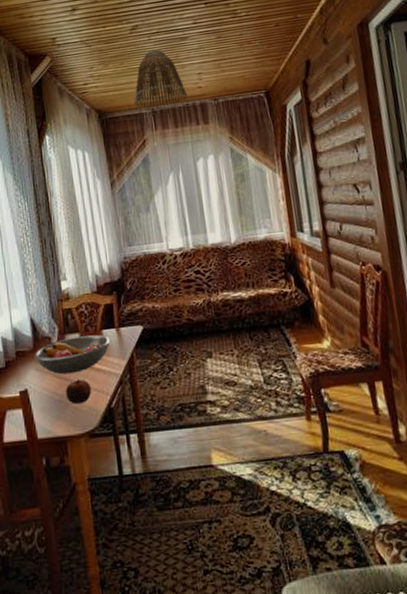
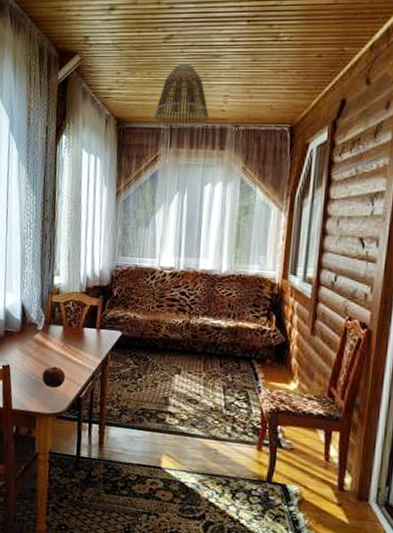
fruit bowl: present [33,334,111,375] -> none [19,328,91,361]

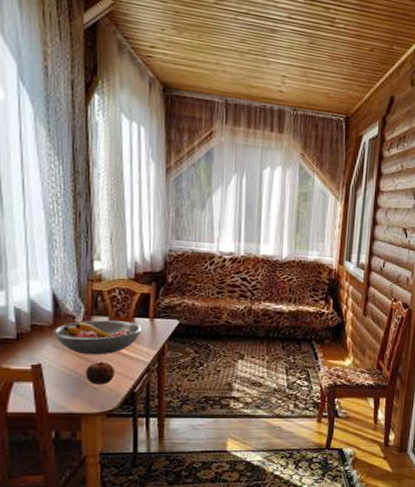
fruit bowl: none [19,328,91,361] -> present [52,320,143,355]
lamp shade: present [154,63,209,125] -> none [207,31,267,102]

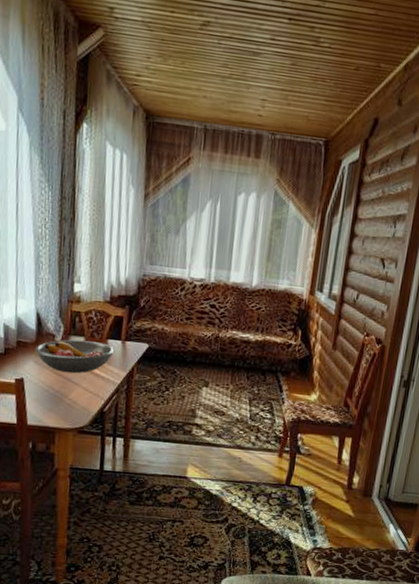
apple: present [86,361,116,385] -> none [61,379,88,402]

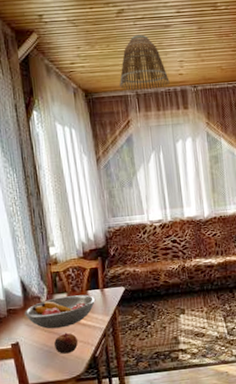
apple: none [61,379,88,402] -> present [54,332,79,354]
lamp shade: none [187,56,246,127] -> present [119,34,170,91]

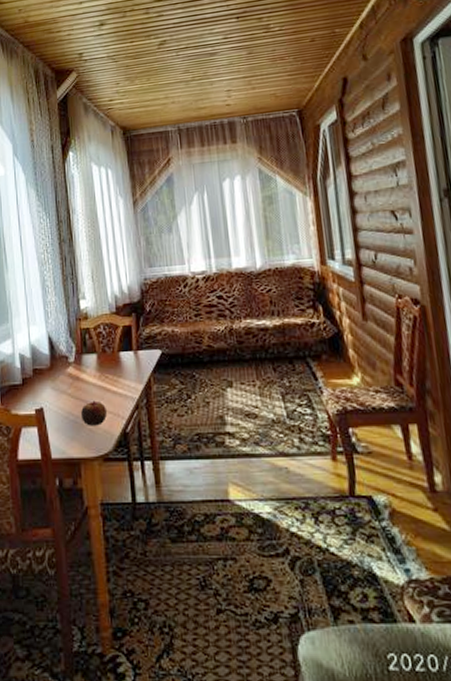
fruit bowl: present [24,294,96,329] -> none [50,356,129,395]
lamp shade: present [119,34,170,91] -> none [160,65,216,126]

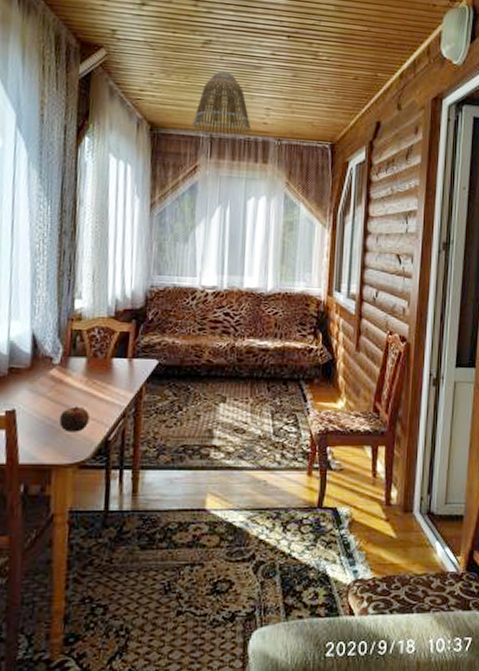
lamp shade: none [160,65,216,126] -> present [193,71,251,135]

